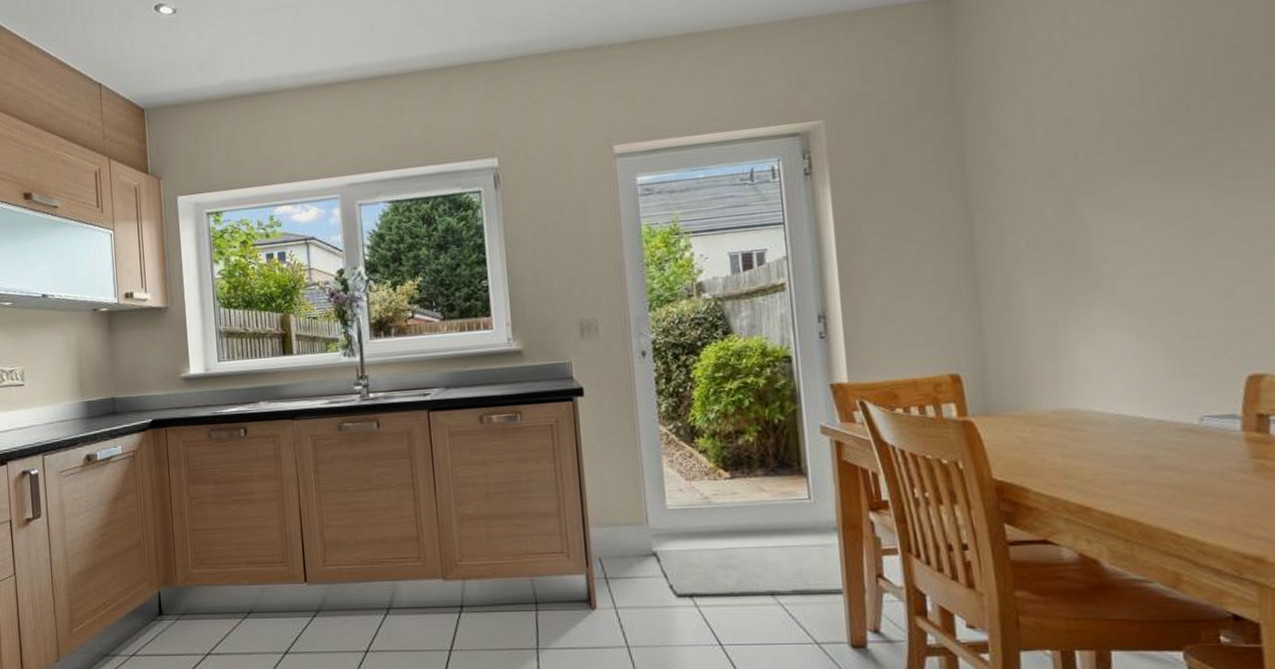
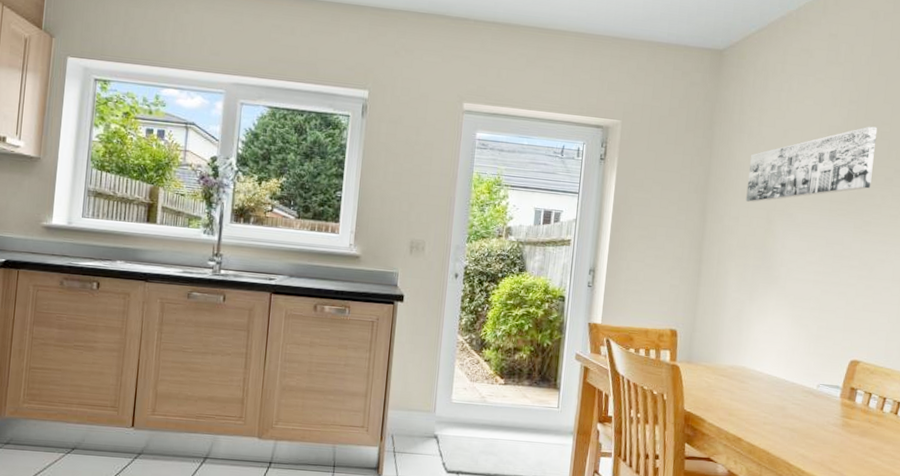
wall art: none [1023,41,1227,187] -> present [745,126,878,203]

